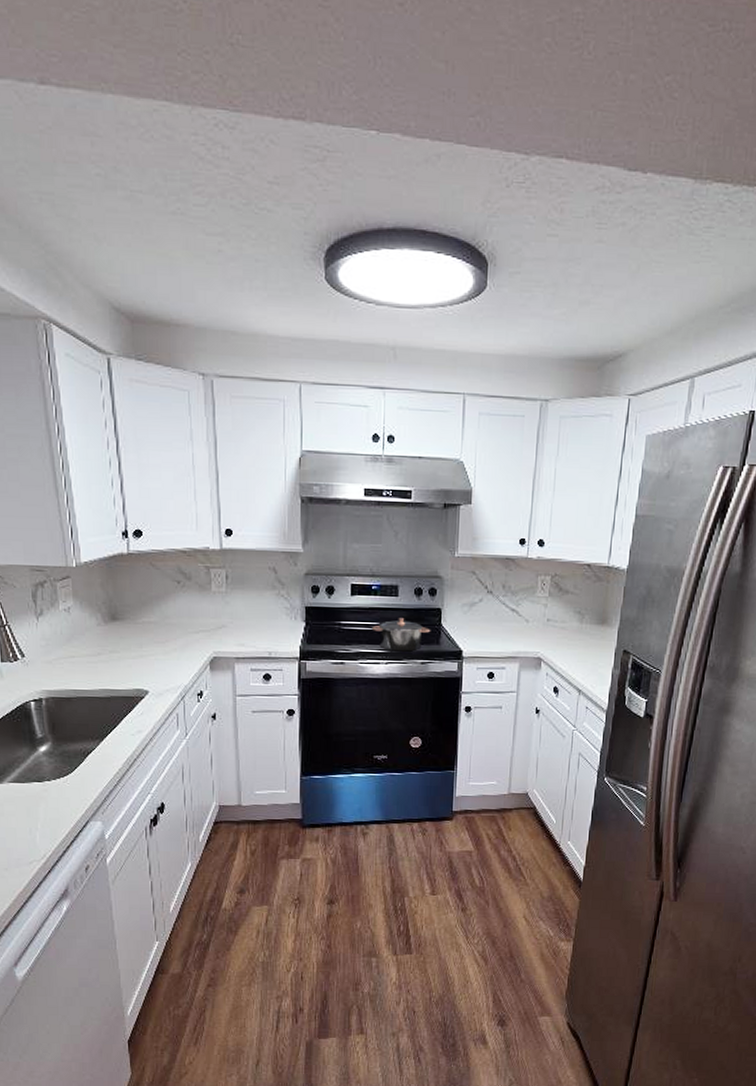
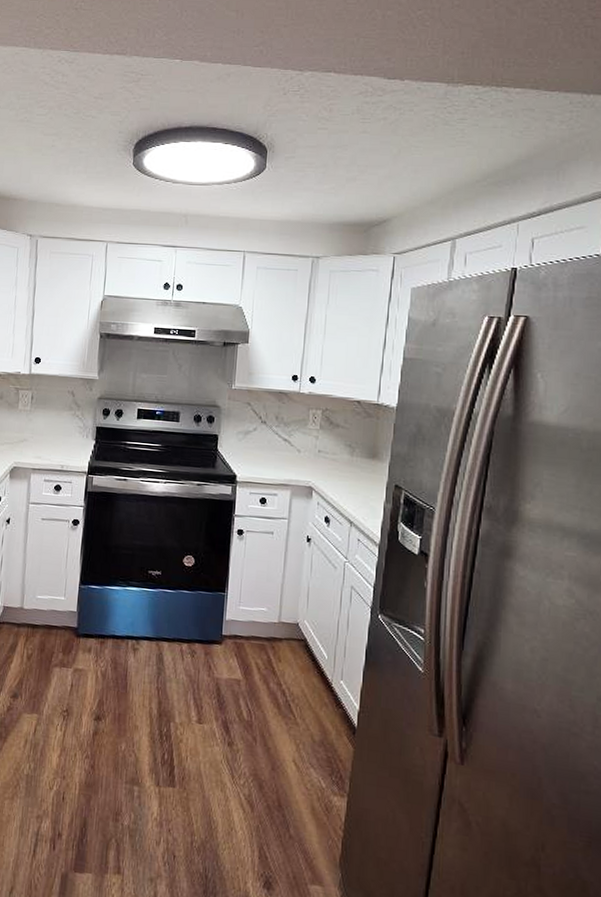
cooking pot: present [371,618,431,652] -> none [153,441,208,473]

